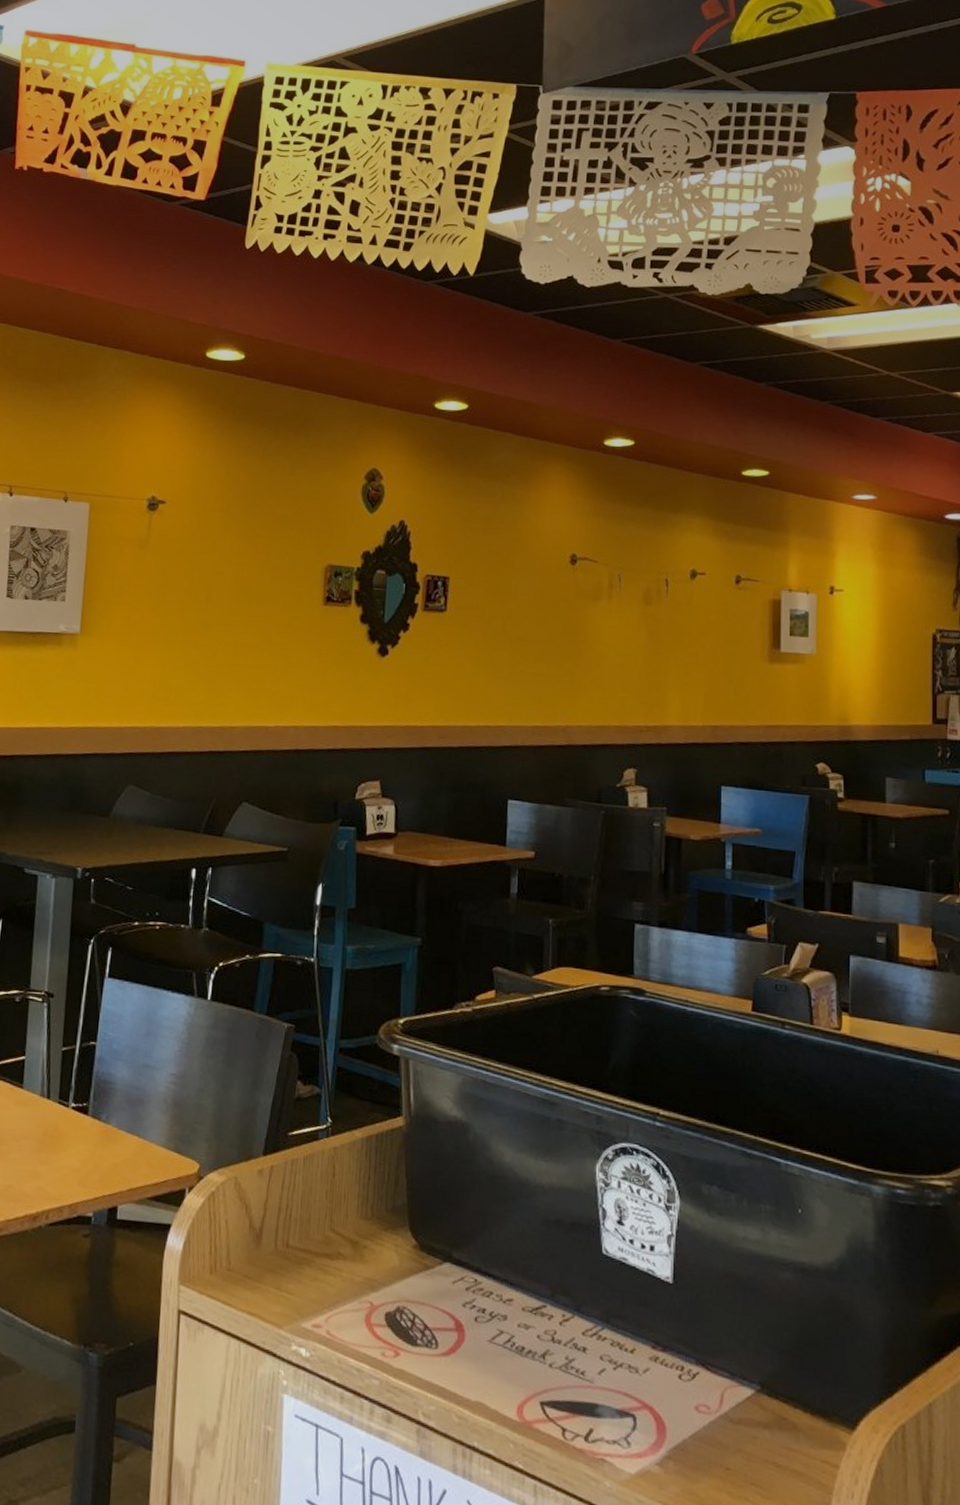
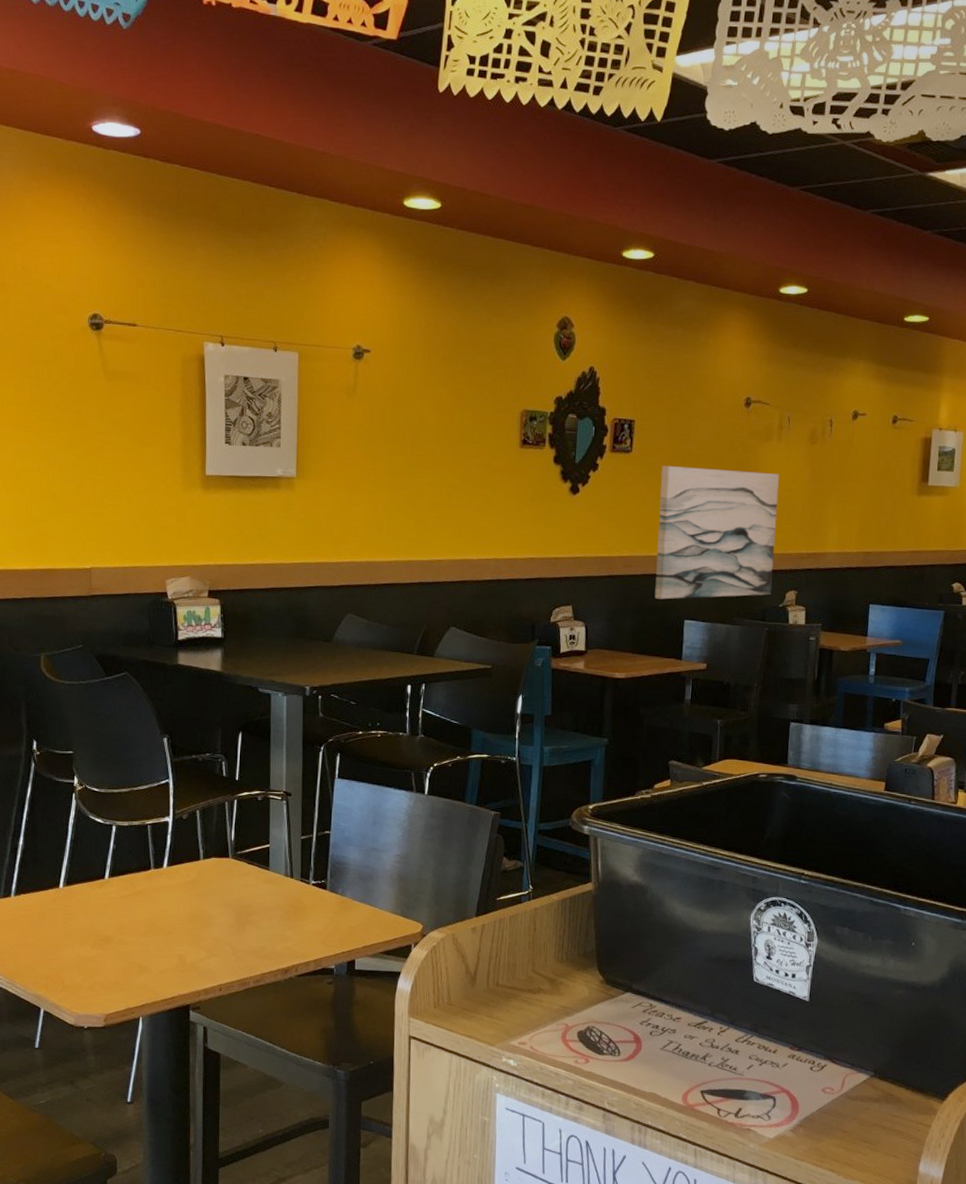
wall art: none [473,627,611,776] -> present [654,466,779,600]

